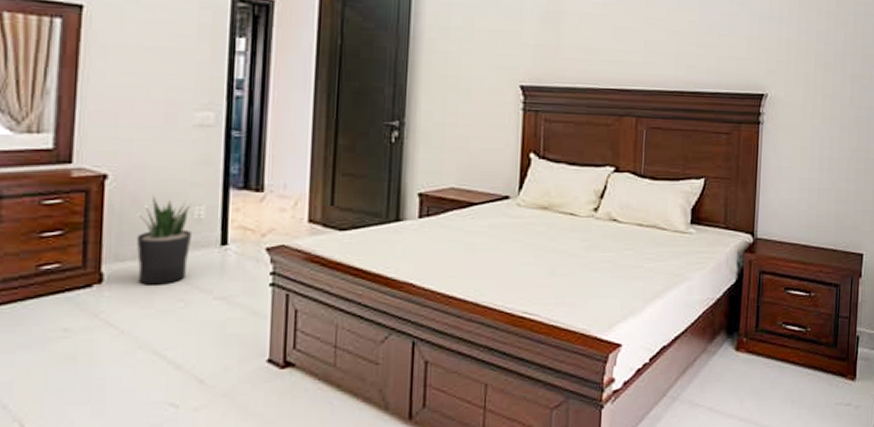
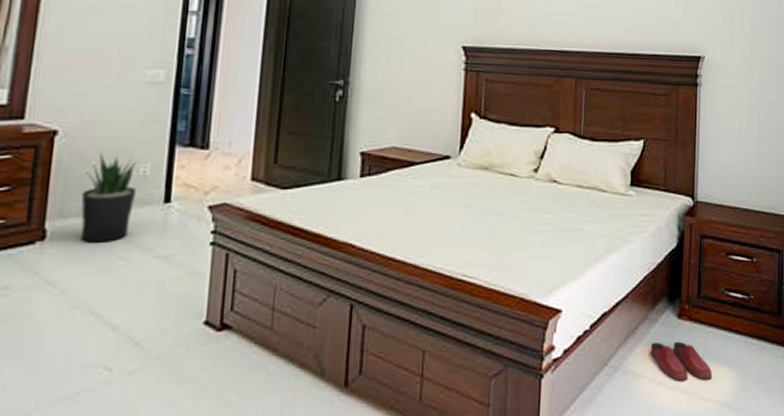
slippers: none [708,372,769,410] -> present [650,341,713,381]

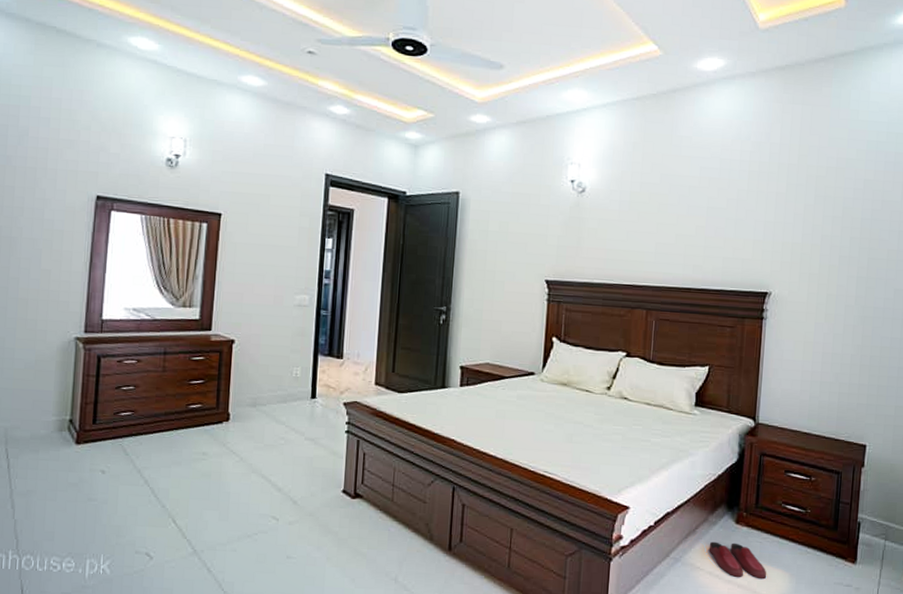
planter: present [80,153,137,243] -> none [252,358,292,426]

